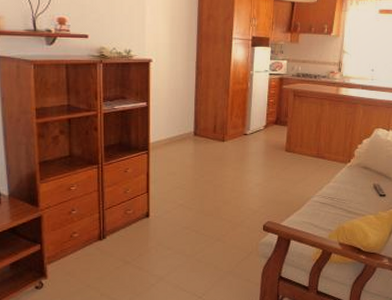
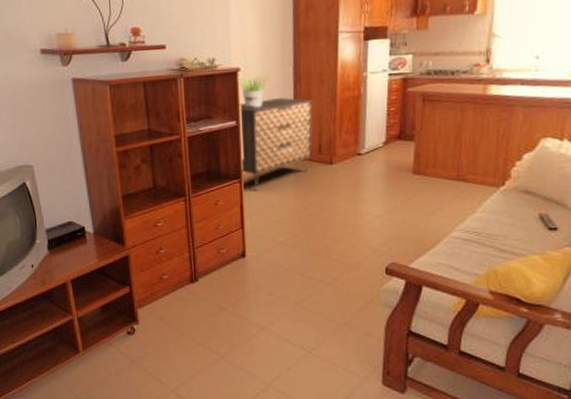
dresser: none [148,86,210,161] -> present [238,98,313,191]
potted plant: none [150,67,176,92] -> present [238,76,269,108]

